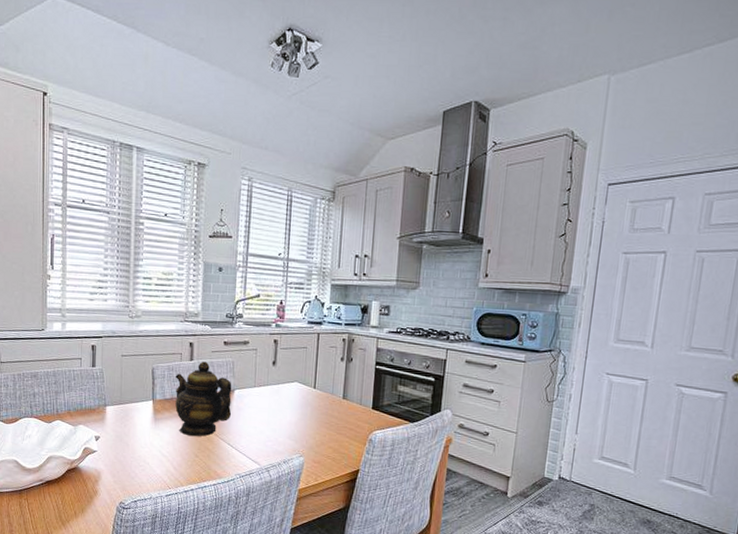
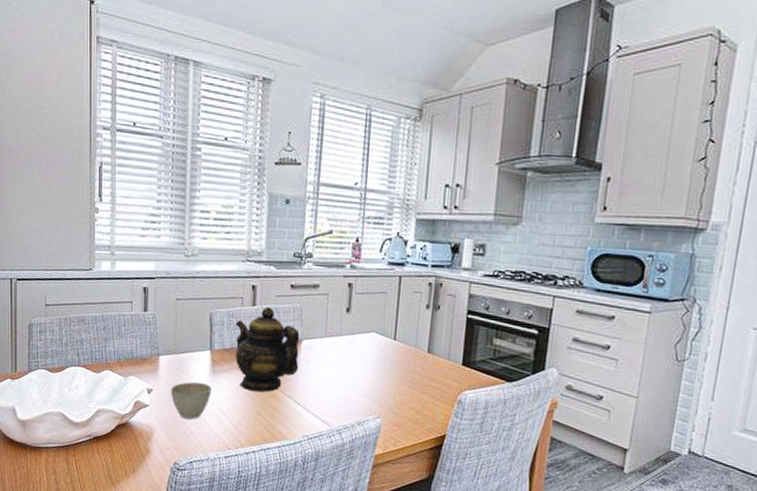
cup: none [116,429,154,462] -> present [170,381,212,419]

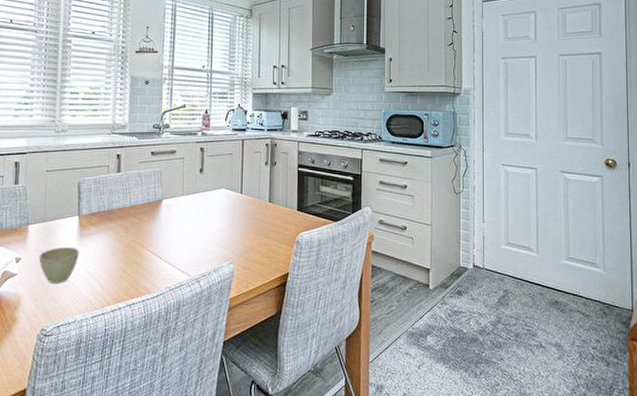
teapot: present [235,306,300,392] -> none [102,172,160,251]

